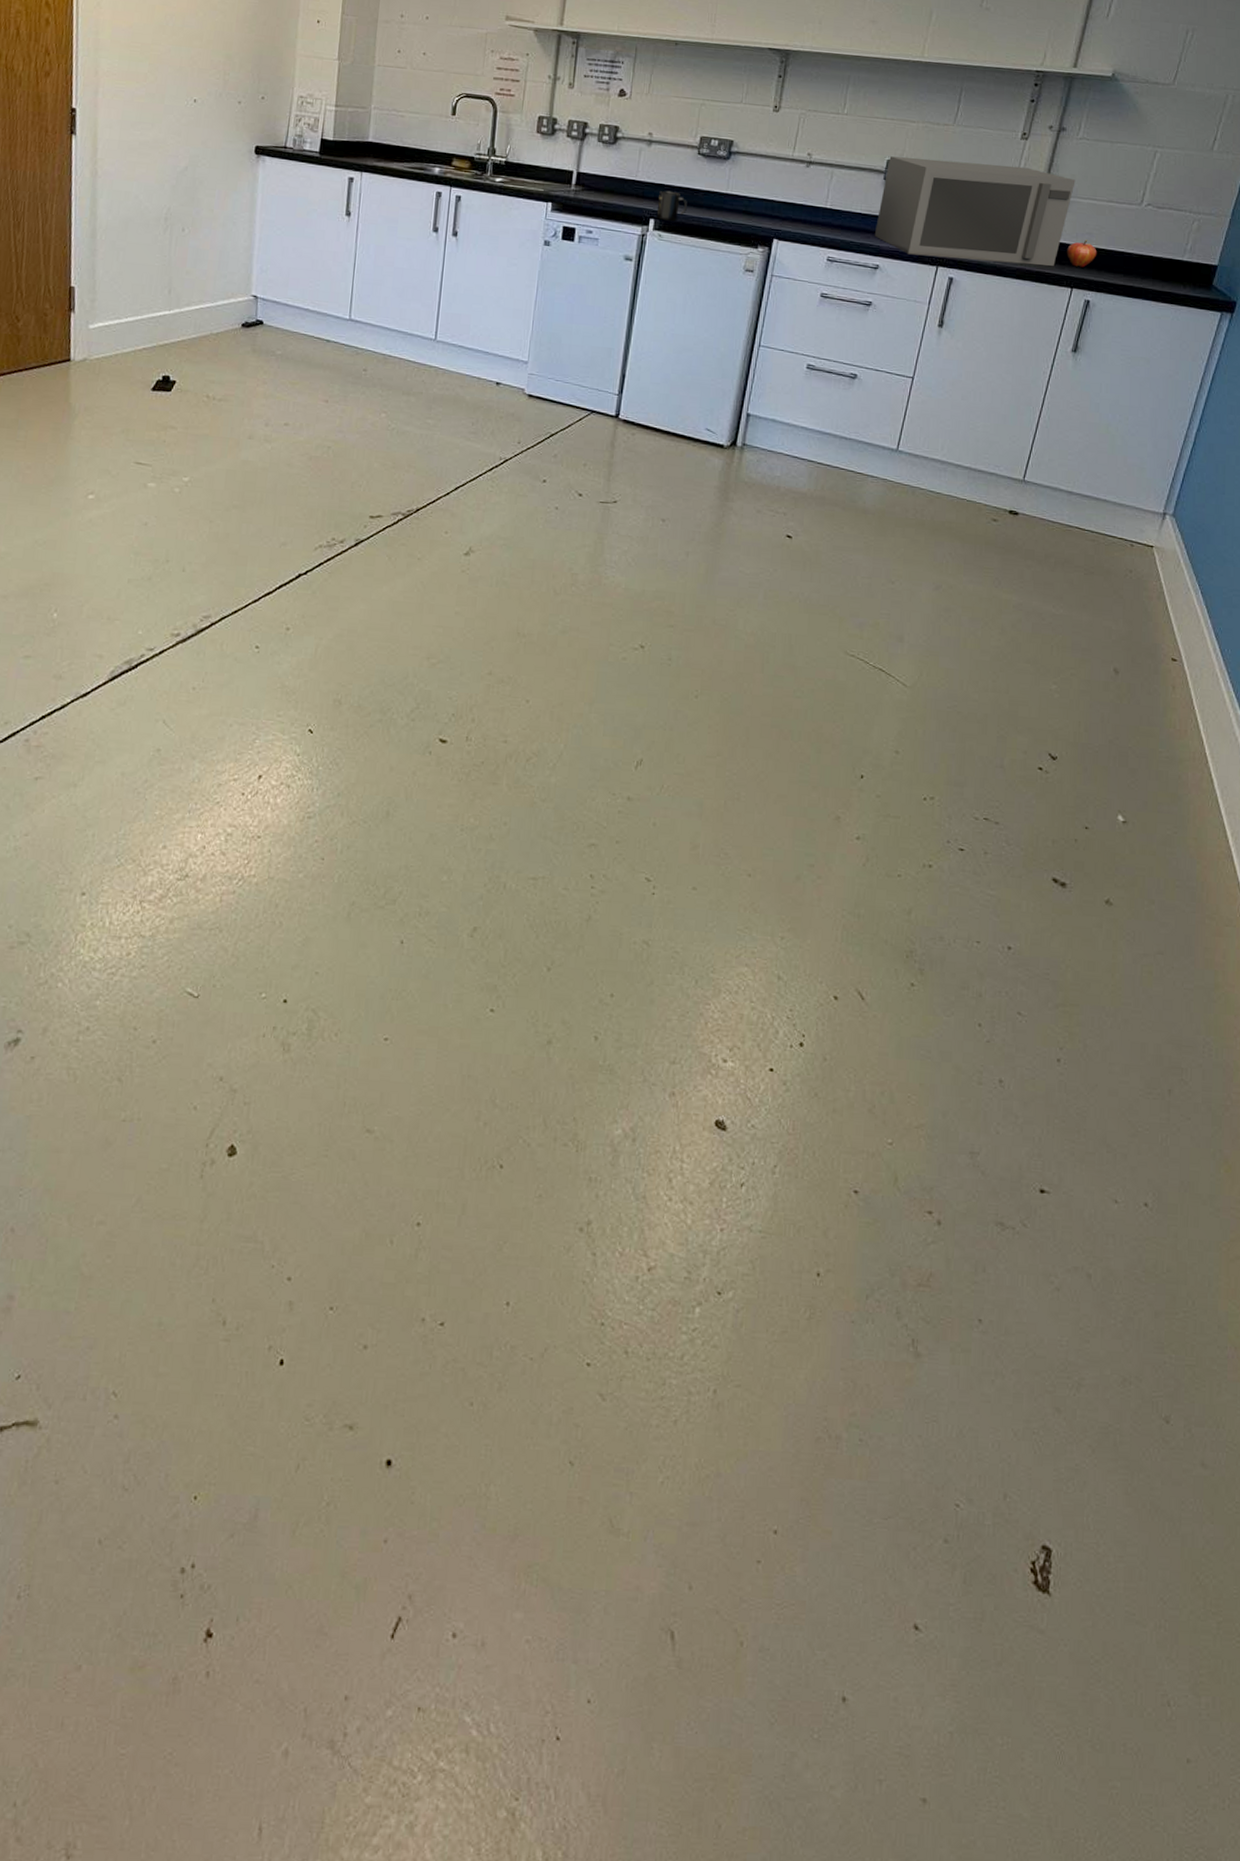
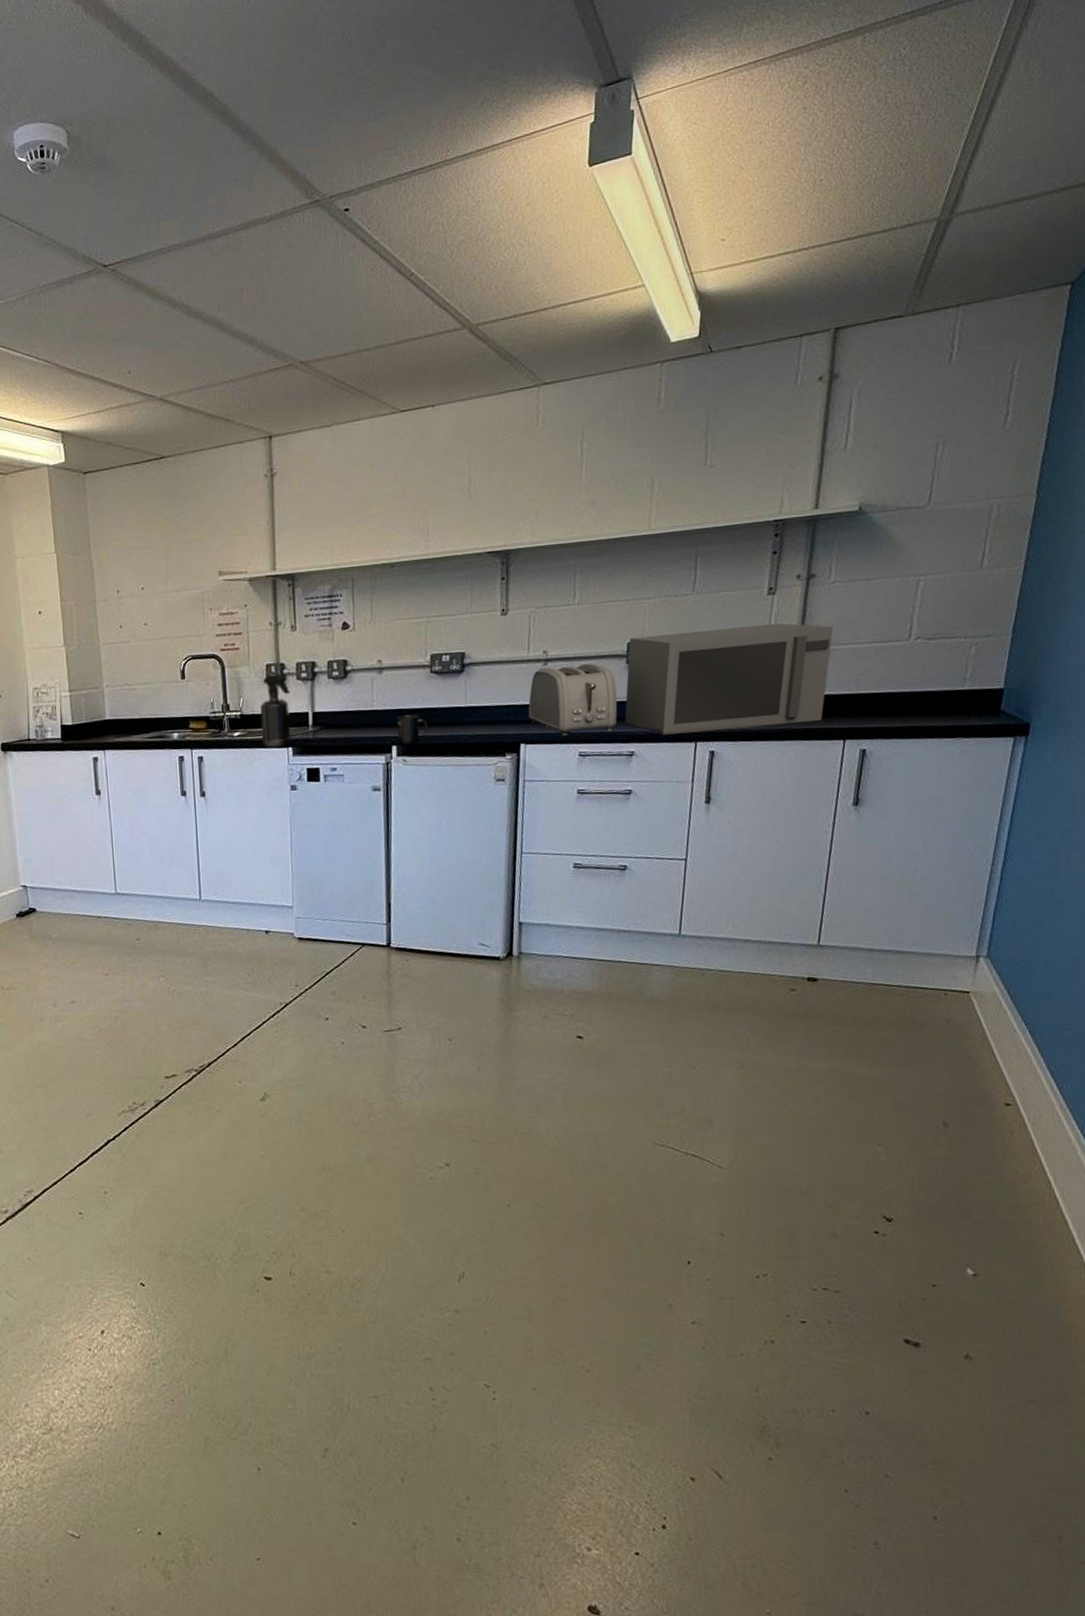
spray bottle: none [522,126,559,200] -> present [260,673,292,747]
toaster: none [785,169,871,242] -> present [528,663,618,737]
fruit: present [1067,240,1097,268] -> none [833,687,867,717]

